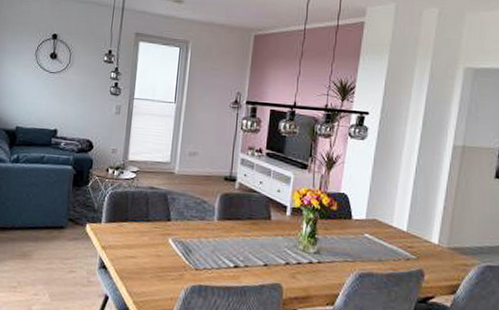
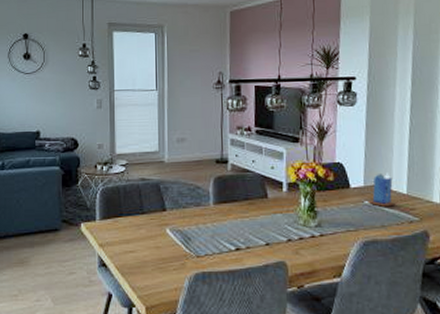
candle: none [368,208,395,242] -> present [368,172,396,207]

